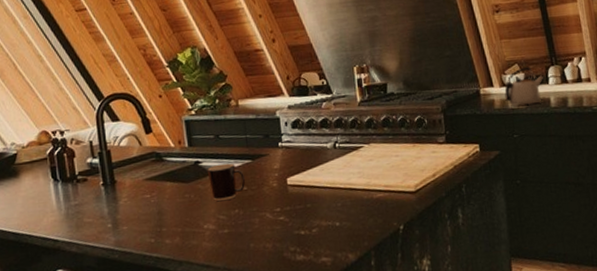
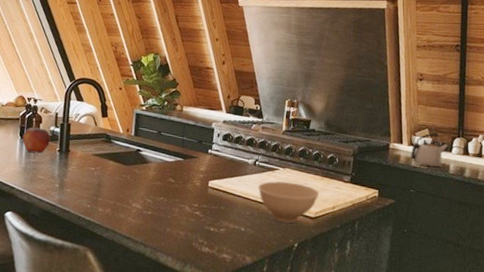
fruit: none [55,162,91,195] -> present [22,126,51,153]
mug: present [207,163,246,202] -> none [144,156,175,188]
bowl: none [344,157,415,206] -> present [257,181,320,224]

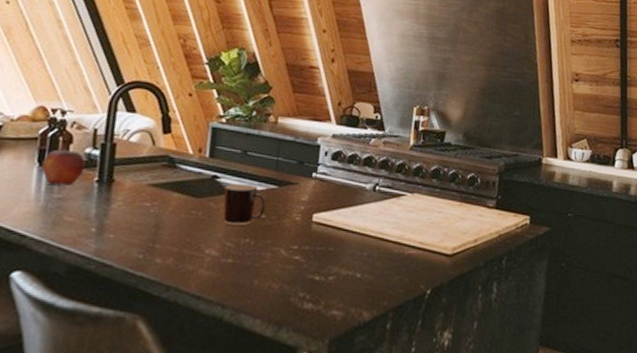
mug: none [144,156,175,188] -> present [223,183,266,227]
bowl: present [257,181,320,224] -> none [378,210,458,264]
kettle: present [410,132,449,168] -> none [567,143,611,185]

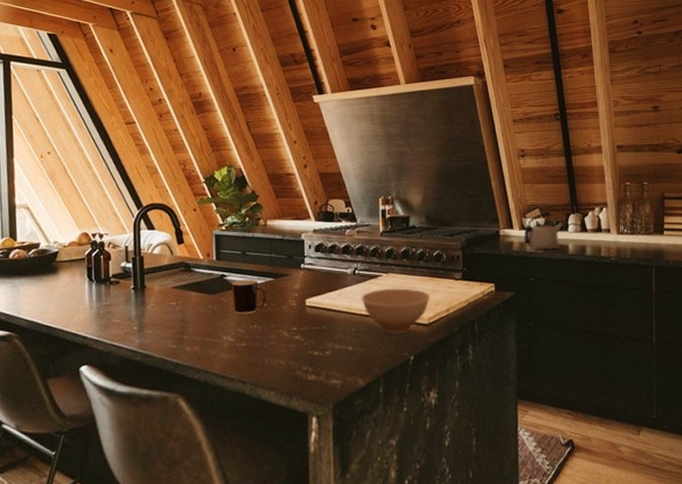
fruit: present [41,148,86,186] -> none [91,264,123,296]
bowl: none [378,210,458,264] -> present [361,288,431,335]
kettle: none [567,143,611,185] -> present [524,211,564,250]

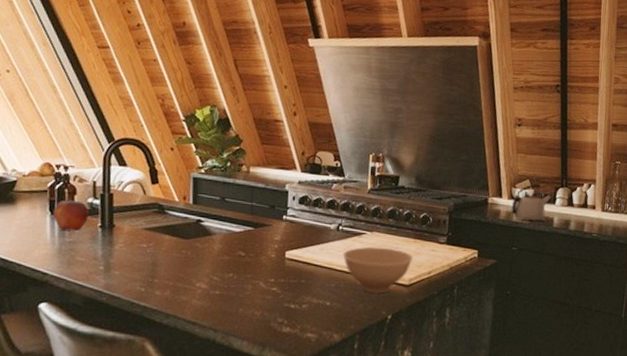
fruit: none [91,264,123,296] -> present [53,198,90,231]
mug: present [231,279,267,315] -> none [207,226,245,263]

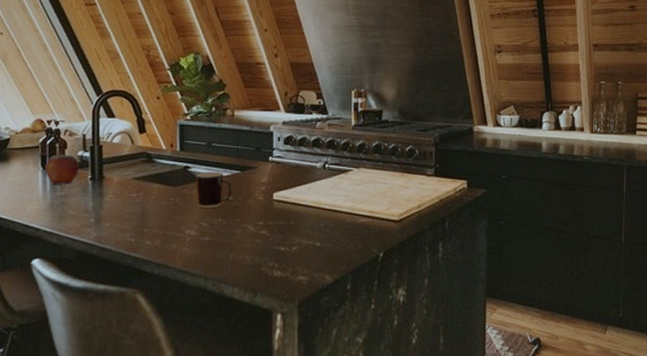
mug: none [207,226,245,263] -> present [195,171,233,209]
bowl: present [342,247,413,294] -> none [330,183,402,231]
kettle: present [511,183,552,221] -> none [498,109,538,147]

